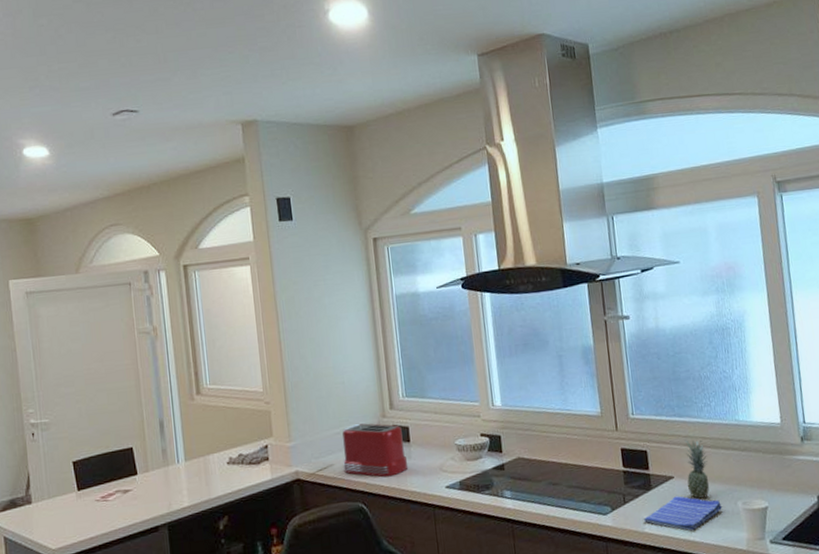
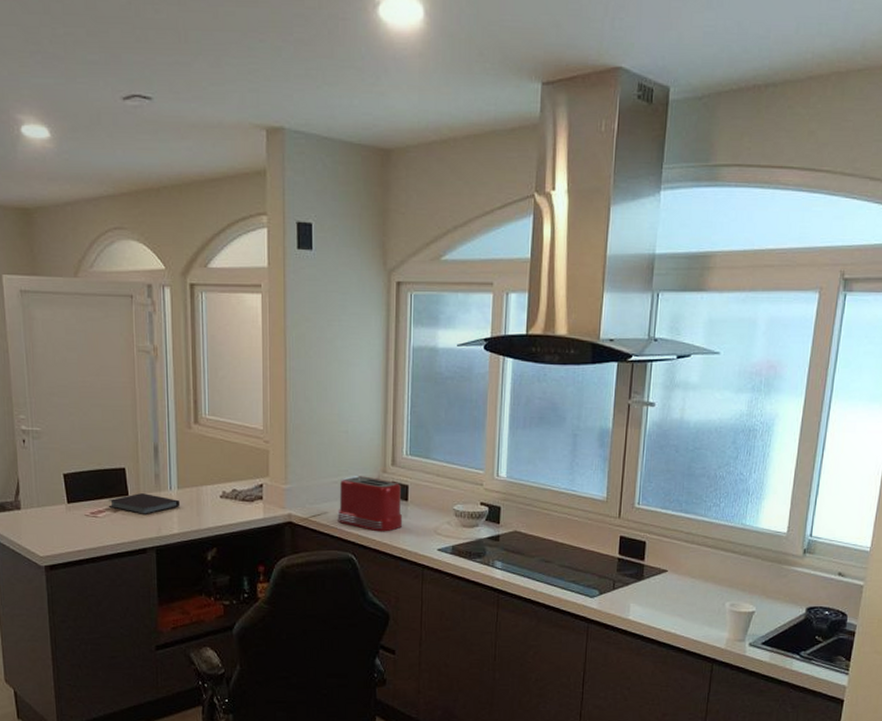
notebook: none [118,470,189,493] -> present [109,493,181,516]
dish towel: present [643,496,723,531] -> none [629,589,710,624]
fruit: present [685,440,710,499] -> none [680,537,705,595]

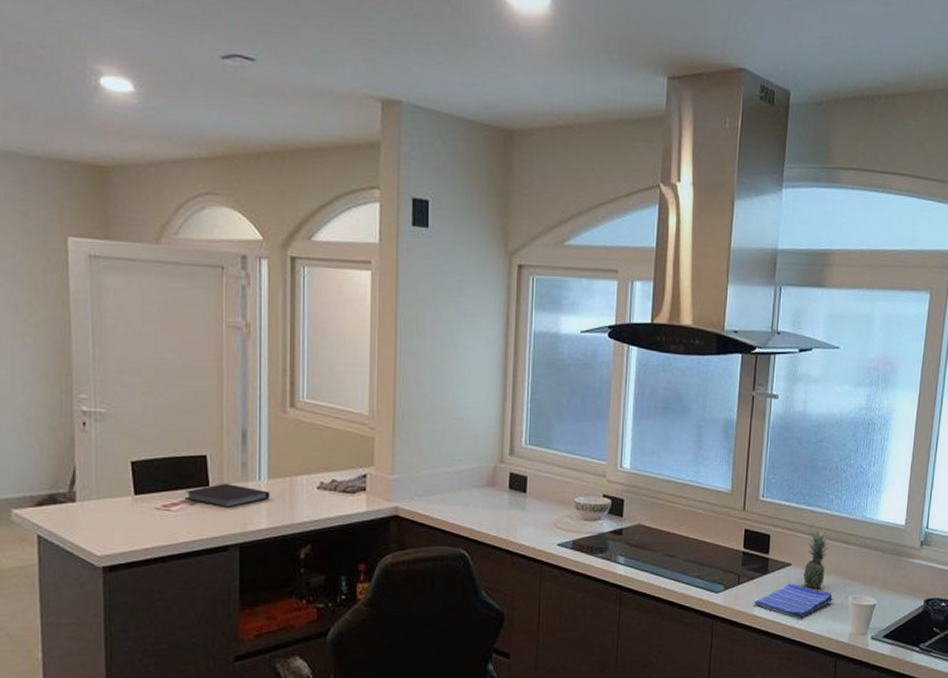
toaster: present [338,475,403,532] -> none [449,465,521,526]
dish towel: none [629,589,710,624] -> present [754,583,834,619]
fruit: none [680,537,705,595] -> present [804,529,828,588]

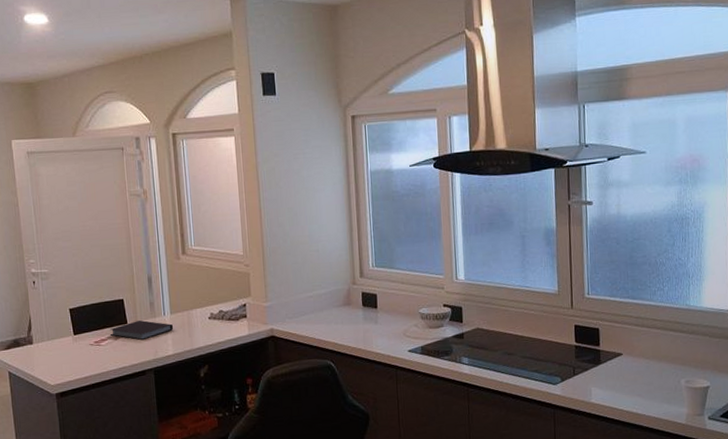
dish towel: present [754,583,834,619] -> none [590,371,667,404]
fruit: present [804,529,828,588] -> none [635,321,656,375]

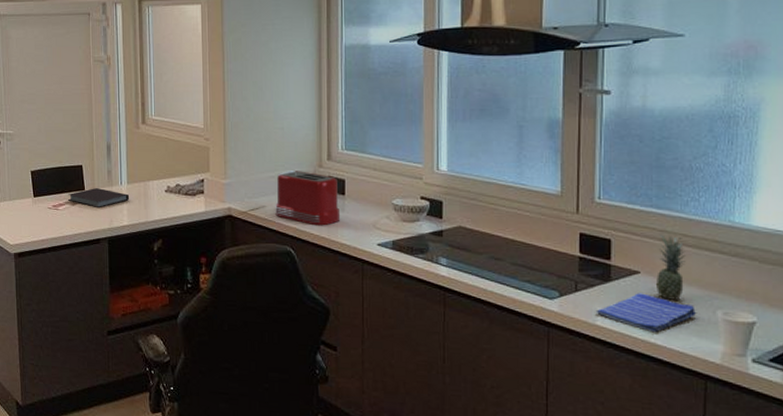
toaster: none [314,288,375,339] -> present [275,169,341,226]
dish towel: none [590,371,667,404] -> present [596,293,697,333]
fruit: none [635,321,656,375] -> present [657,235,685,300]

